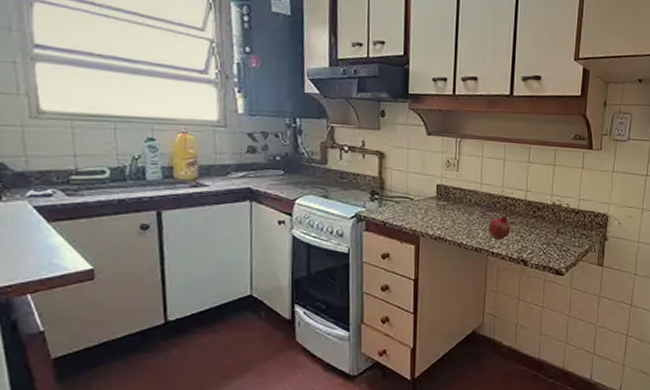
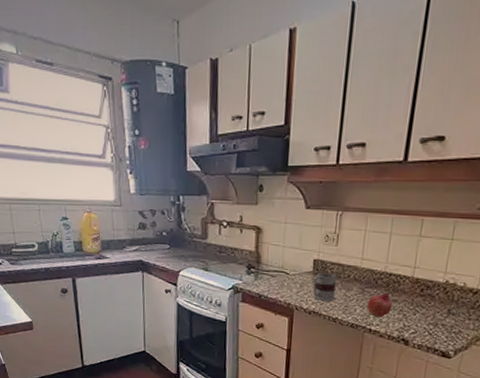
mug: none [437,197,459,226] -> present [312,272,336,301]

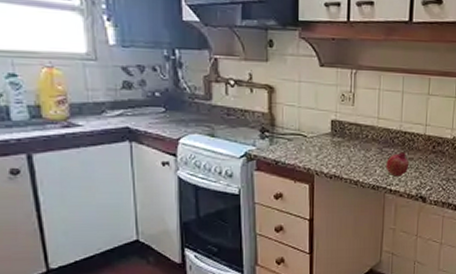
mug: present [312,272,336,301] -> none [332,133,356,163]

